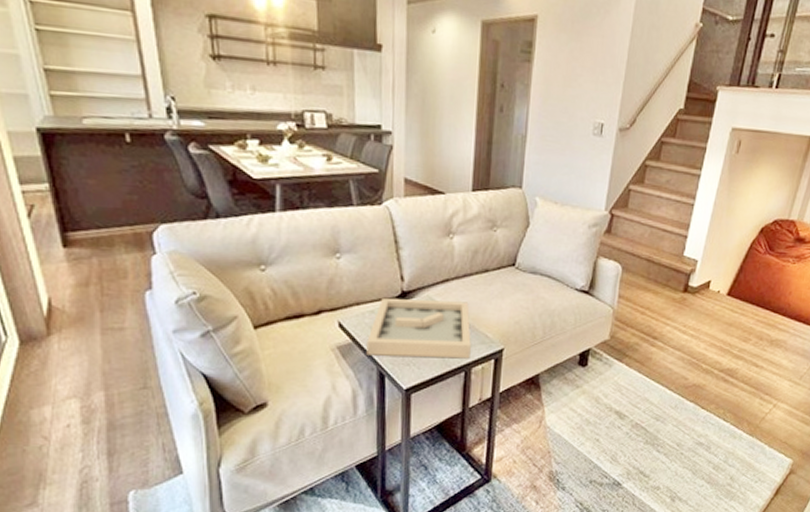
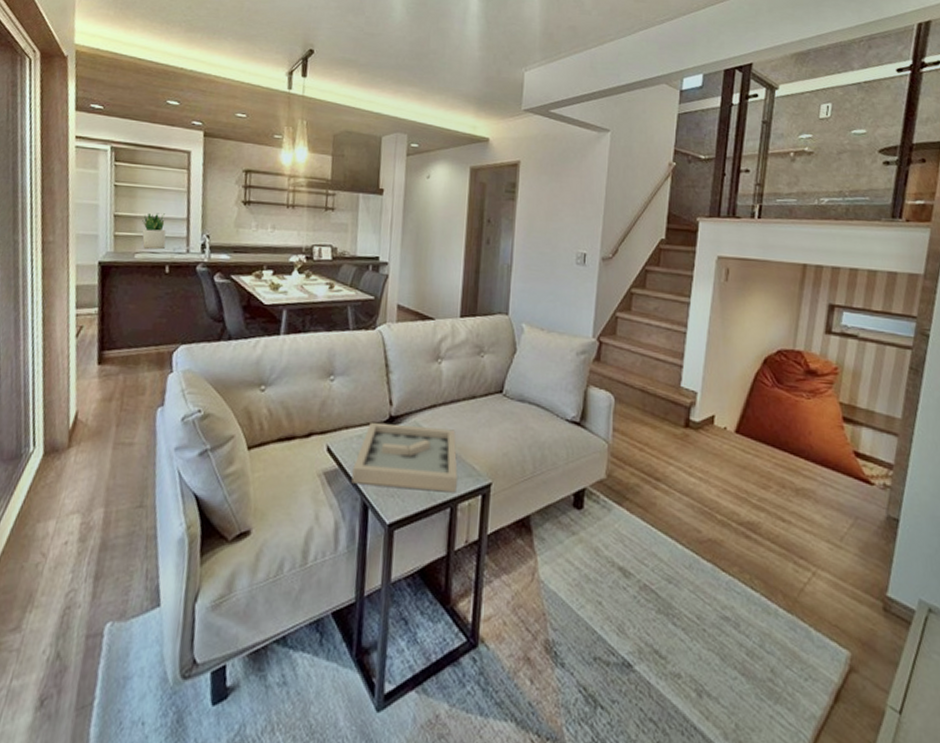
planter: none [83,67,120,114] -> present [142,213,167,250]

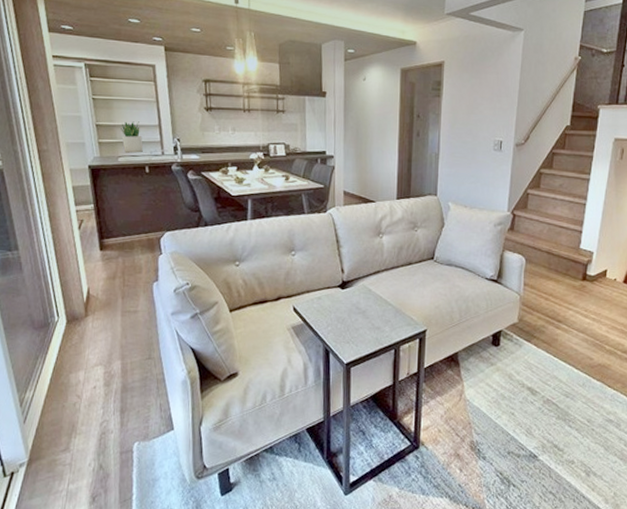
decorative tray: present [351,421,458,493] -> none [315,286,399,338]

